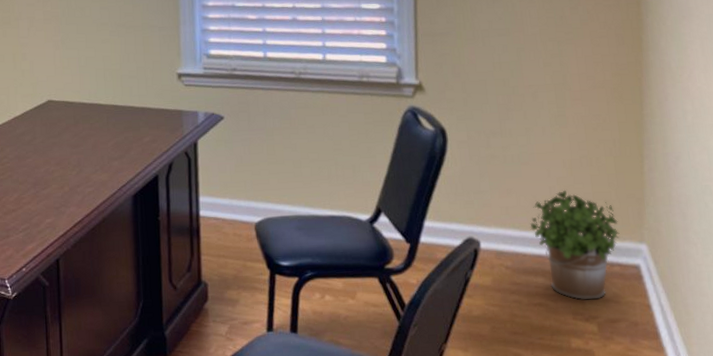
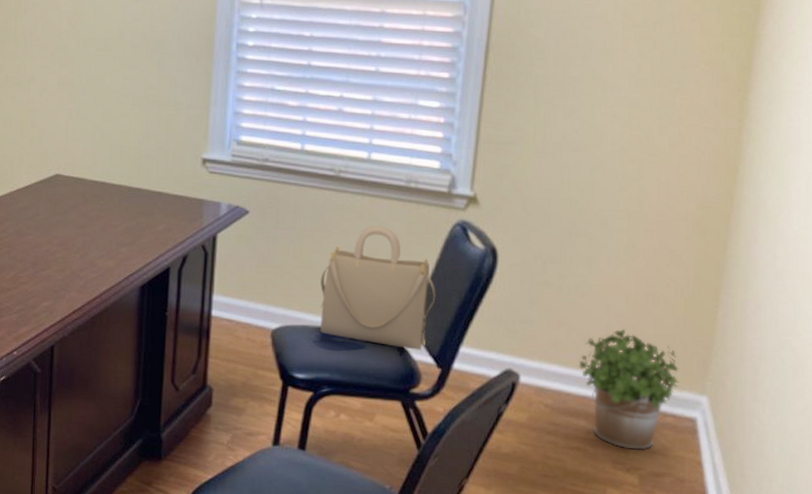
handbag: none [293,119,397,229] -> present [319,226,436,350]

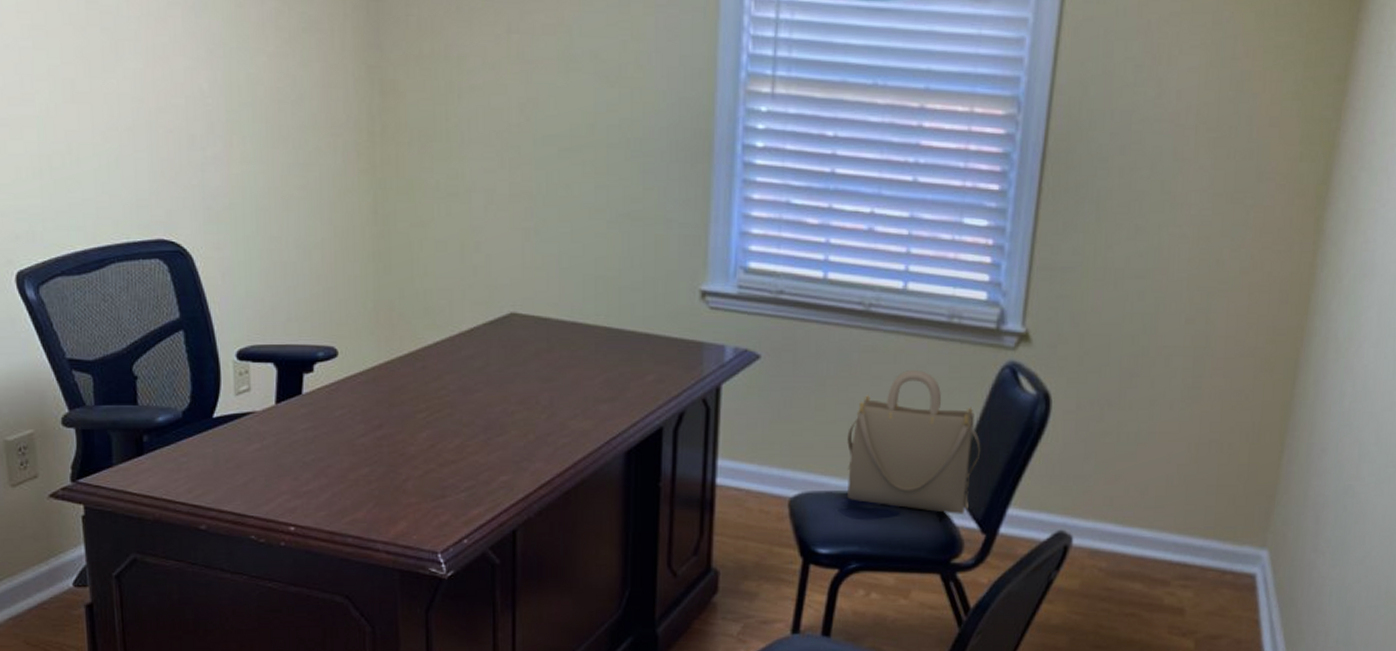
potted plant: present [578,328,679,450] -> none [1135,480,1241,612]

